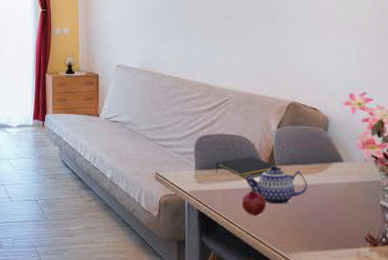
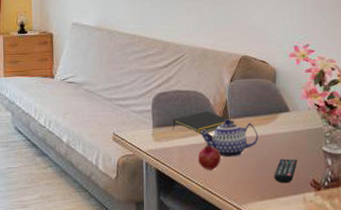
remote control: none [324,210,351,236] -> present [274,158,297,184]

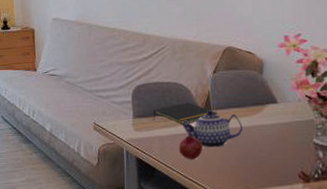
remote control: present [274,158,297,184] -> none [259,150,285,175]

